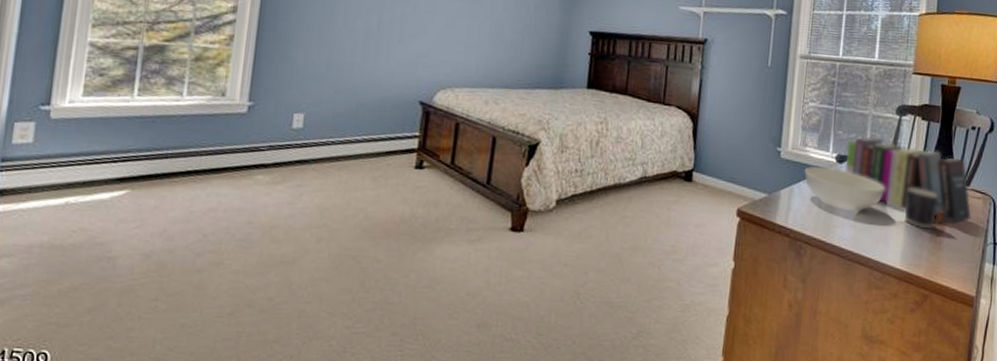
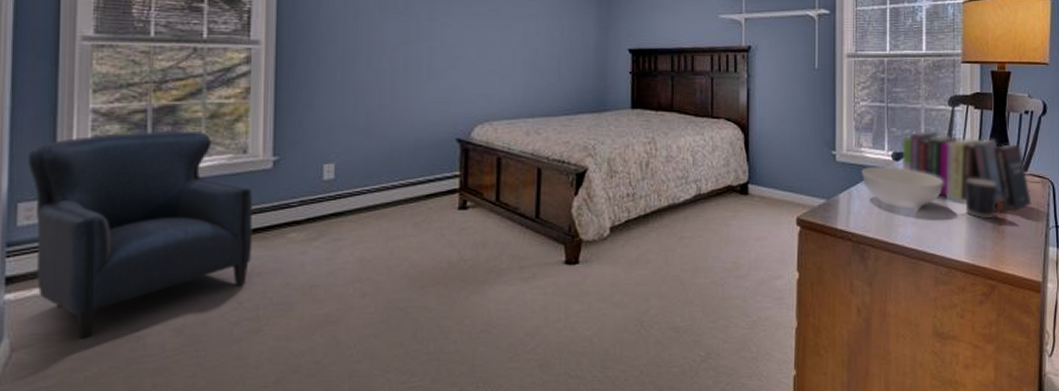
armchair: none [24,66,227,254] -> present [27,131,253,339]

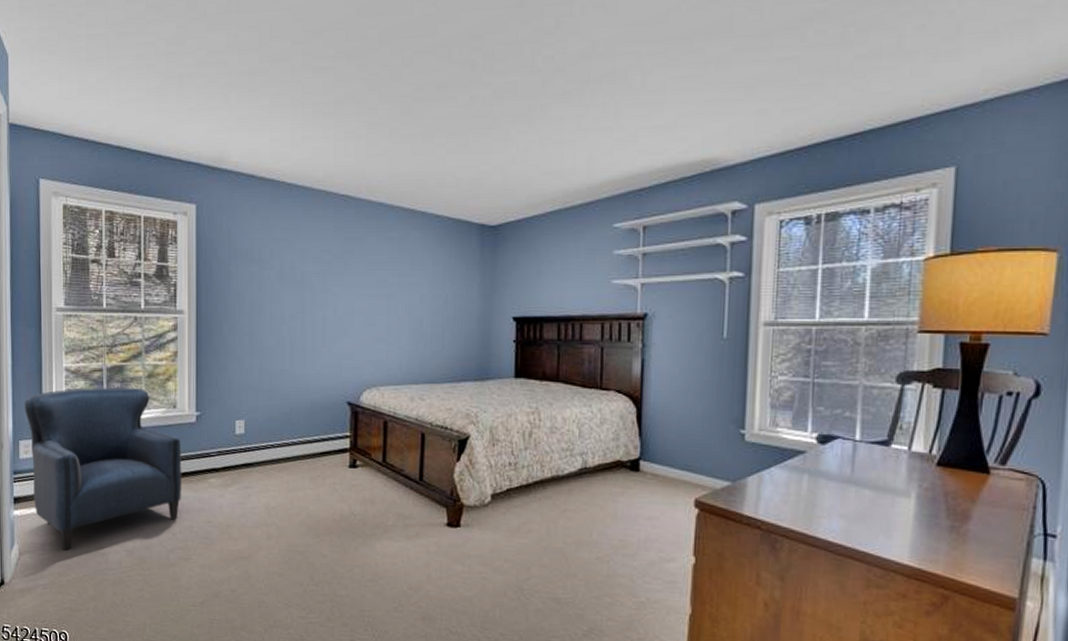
bowl: present [861,167,944,210] -> none [776,450,885,500]
books: present [902,130,1032,212] -> none [829,410,1010,513]
mug: present [965,178,1008,218] -> none [912,469,974,517]

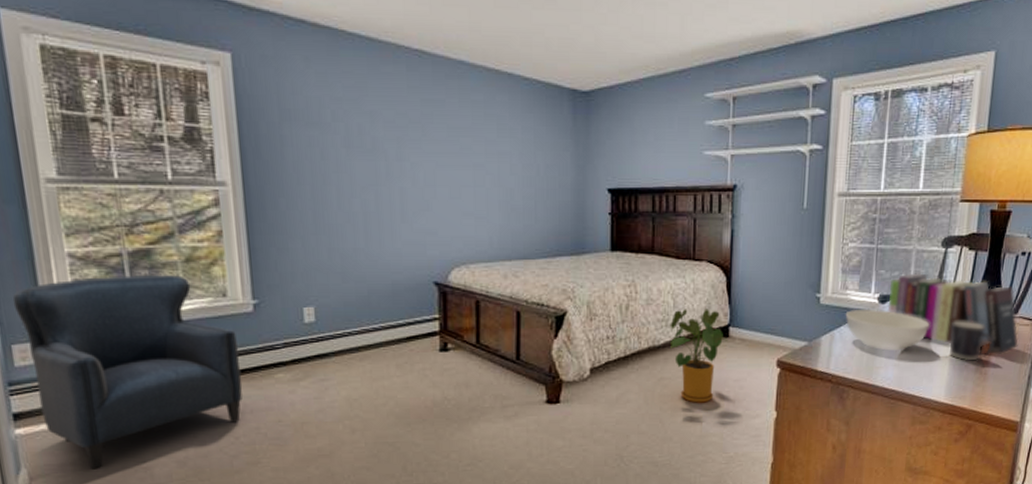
house plant: none [575,439,639,540] -> present [670,309,728,403]
bowl: none [776,450,885,500] -> present [845,310,930,352]
books: none [829,410,1010,513] -> present [887,272,1019,354]
mug: none [912,469,974,517] -> present [949,321,994,360]

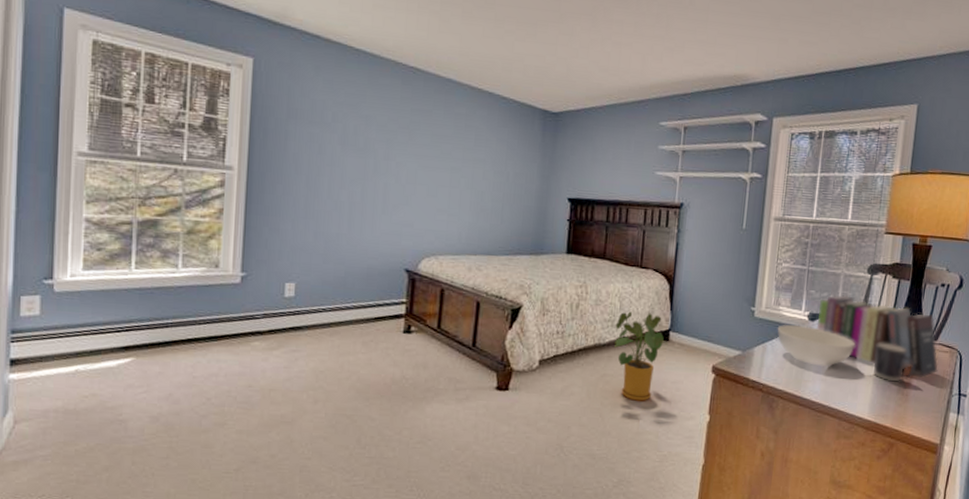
armchair: present [12,275,243,470] -> none [29,241,222,418]

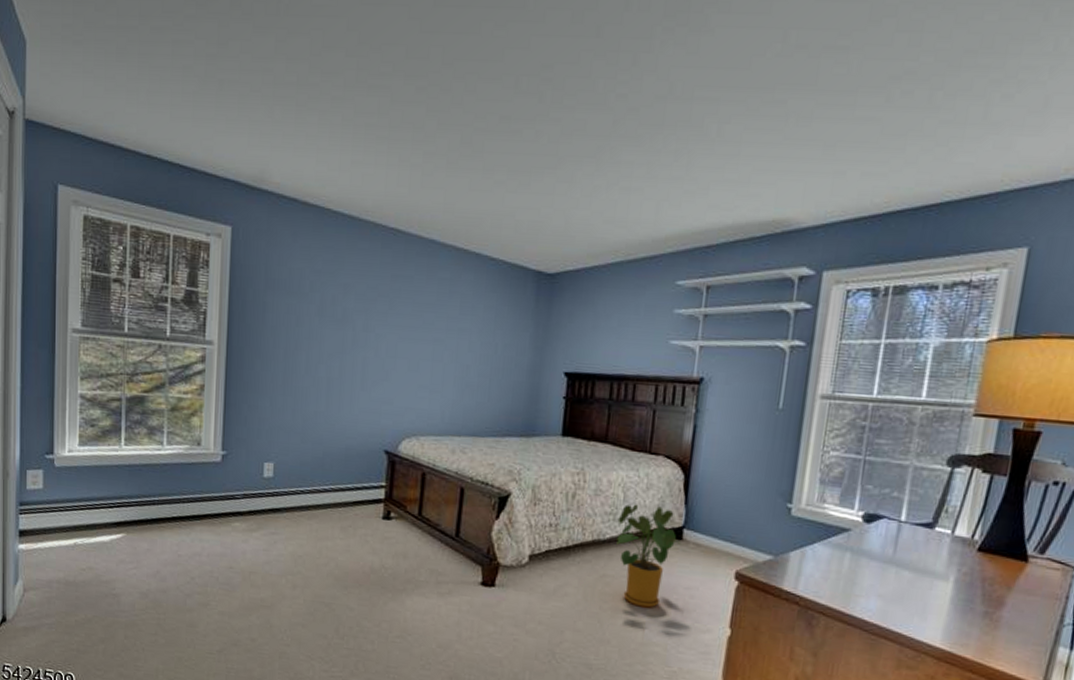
bowl: present [777,325,856,367] -> none [820,526,927,580]
books: present [816,294,939,378] -> none [873,491,1045,601]
mug: present [873,343,915,381] -> none [950,553,1010,603]

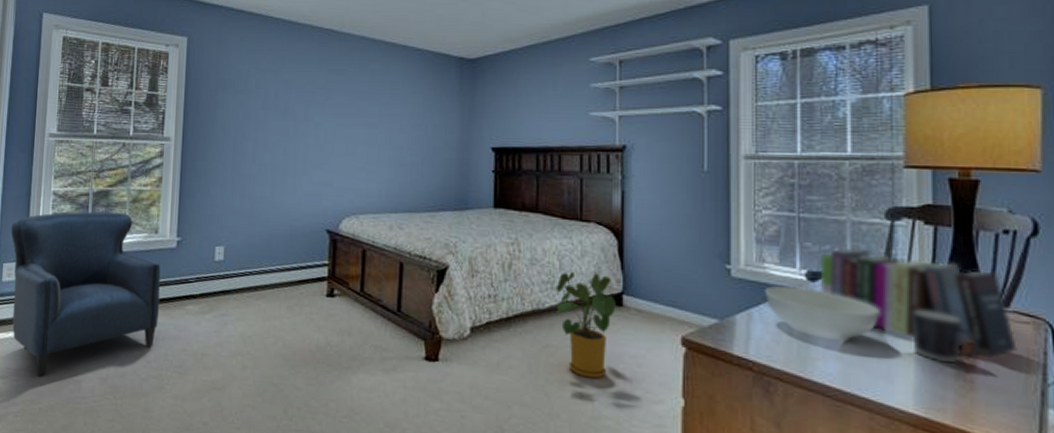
armchair: none [33,417,204,590] -> present [10,211,161,377]
bowl: none [820,526,927,580] -> present [764,286,881,342]
books: none [873,491,1045,601] -> present [819,246,1017,358]
mug: none [950,553,1010,603] -> present [912,309,978,362]

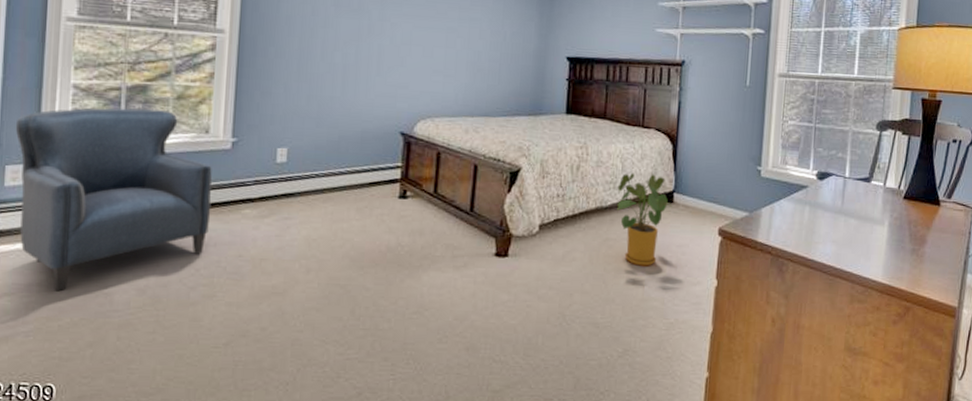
bowl: present [764,286,881,342] -> none [785,184,867,228]
books: present [819,246,1017,358] -> none [825,152,953,238]
mug: present [912,309,978,362] -> none [886,202,929,241]

